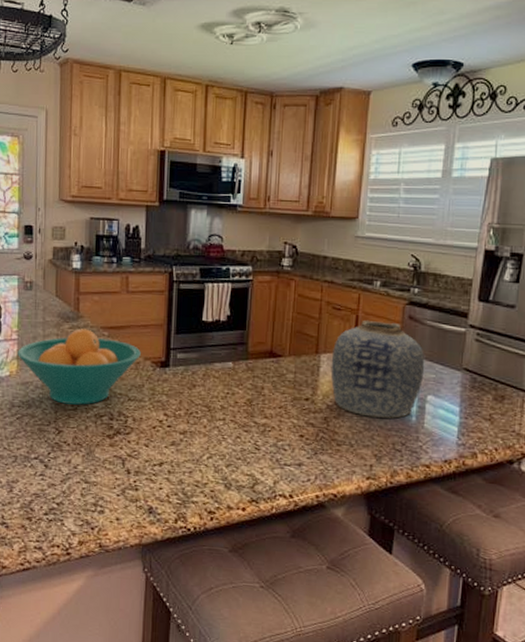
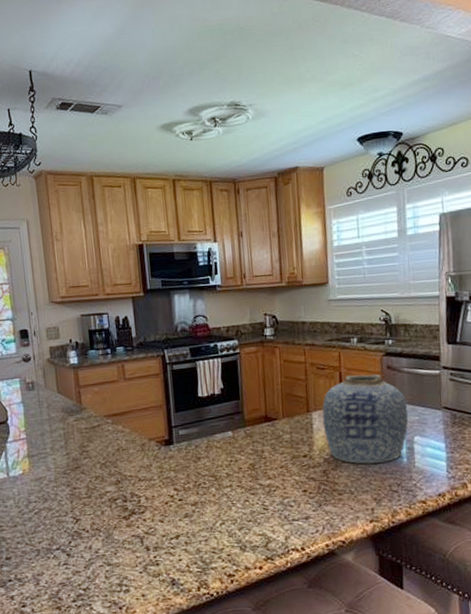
fruit bowl: present [17,328,141,405] -> none [28,419,145,493]

